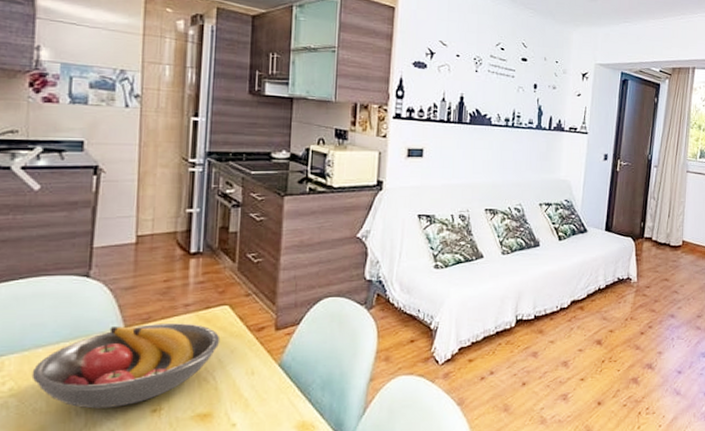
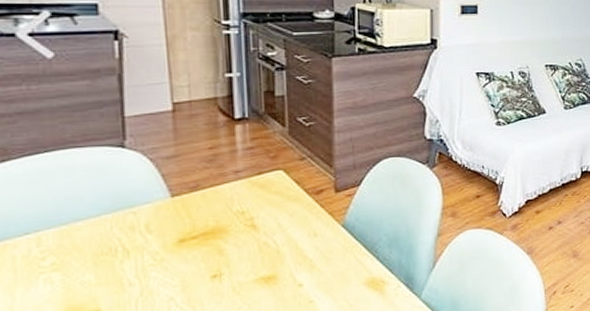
fruit bowl: present [31,323,221,409] -> none [74,189,278,278]

